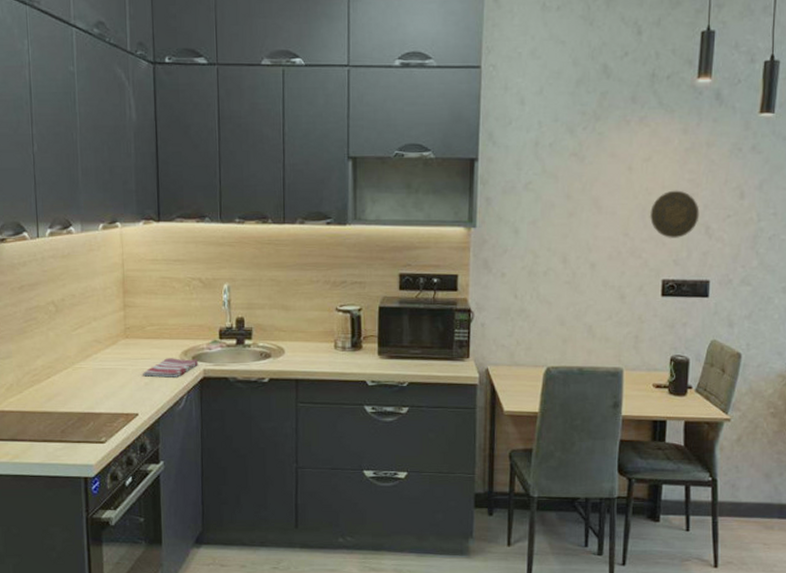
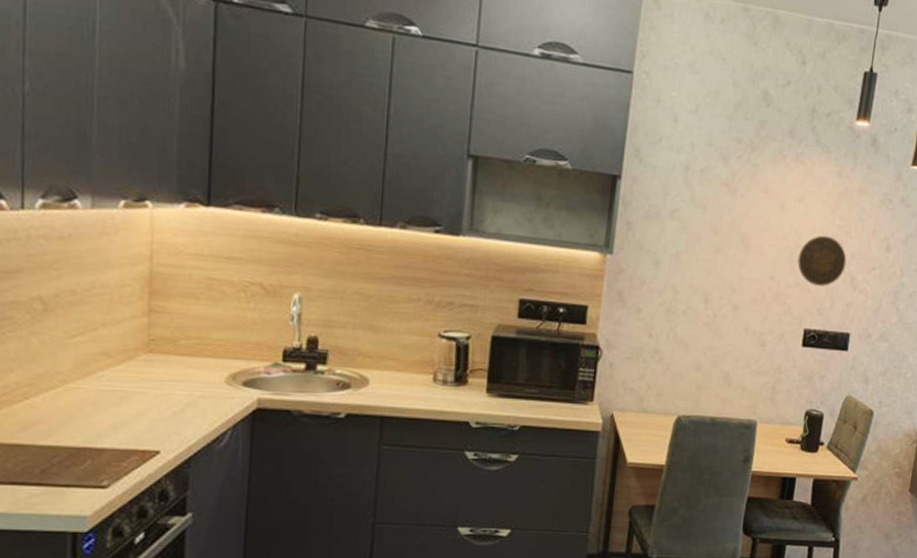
dish towel: present [143,358,199,378] -> none [170,382,252,407]

